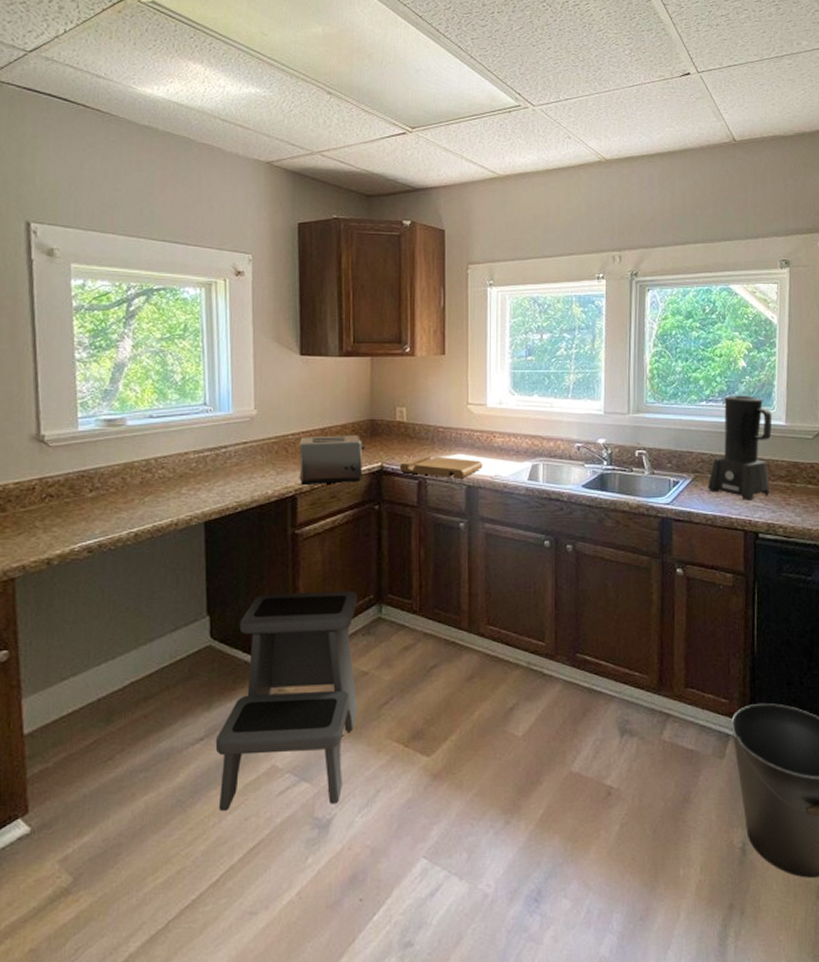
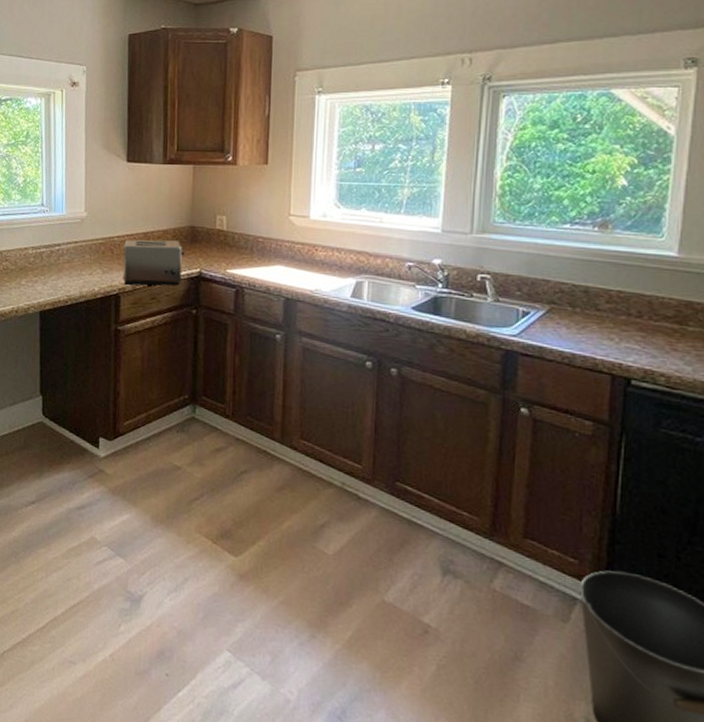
step stool: present [215,591,358,812] -> none [44,381,173,583]
cutting board: present [399,455,483,479] -> none [217,264,303,290]
blender: present [708,396,773,500] -> none [566,219,660,341]

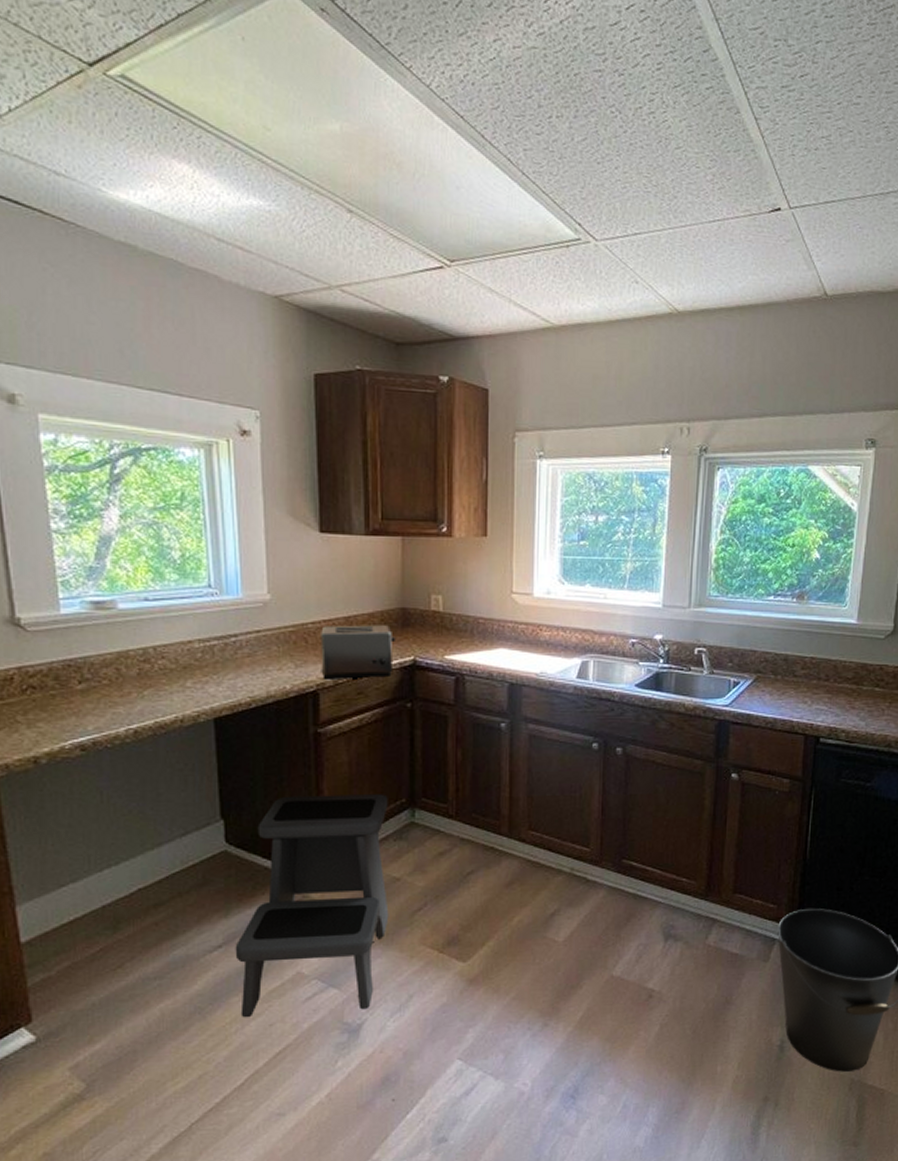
step stool: none [44,381,173,583] -> present [235,794,389,1018]

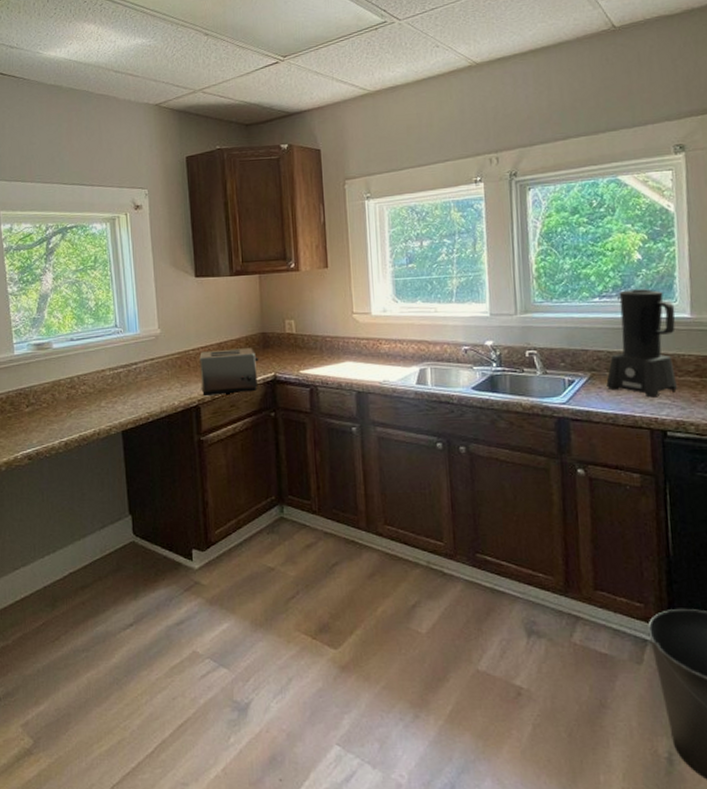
step stool: present [235,794,389,1018] -> none [143,492,267,691]
blender: none [770,590,844,703] -> present [606,289,678,398]

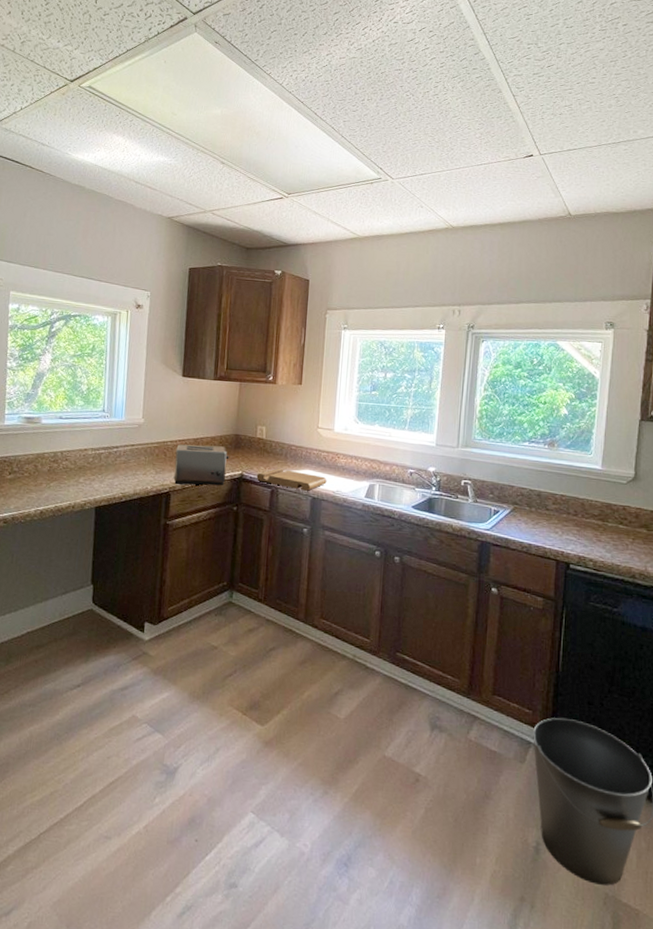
cutting board: none [291,363,371,385] -> present [256,468,327,491]
blender: present [606,289,678,398] -> none [525,439,589,534]

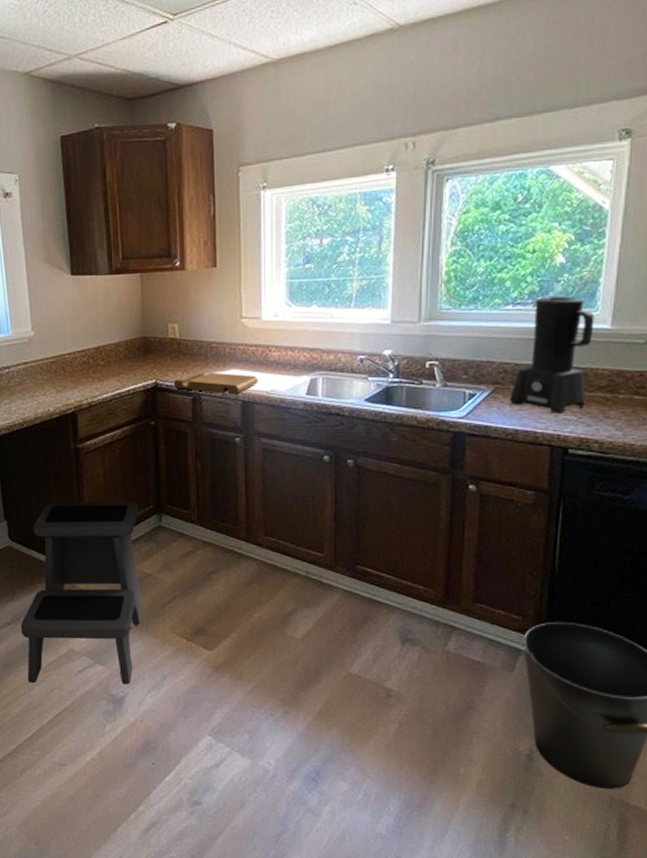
step stool: none [87,571,214,756] -> present [20,501,143,685]
toaster: present [173,444,229,486] -> none [76,353,139,402]
blender: none [525,439,589,534] -> present [510,296,595,414]

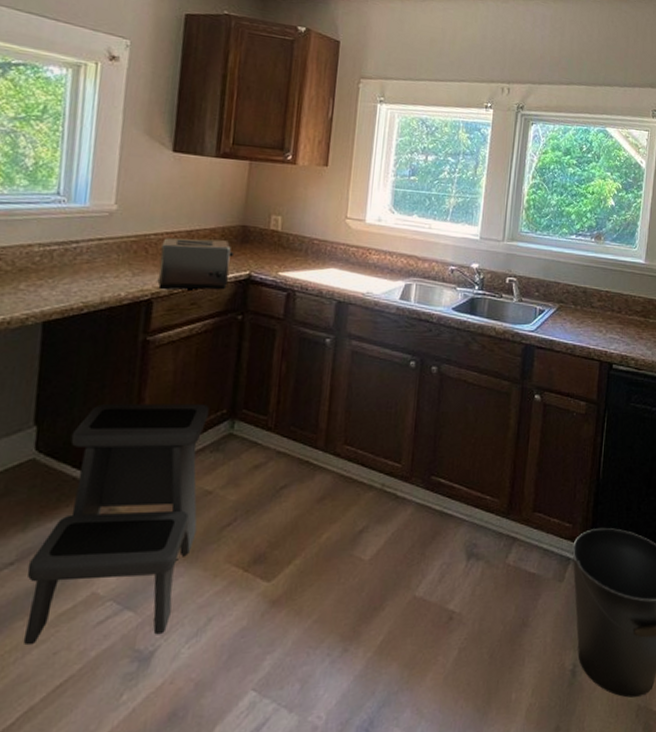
toaster: none [76,353,139,402] -> present [157,238,234,290]
cutting board: present [173,371,258,394] -> none [268,266,356,294]
blender: present [510,296,595,414] -> none [570,232,634,332]

